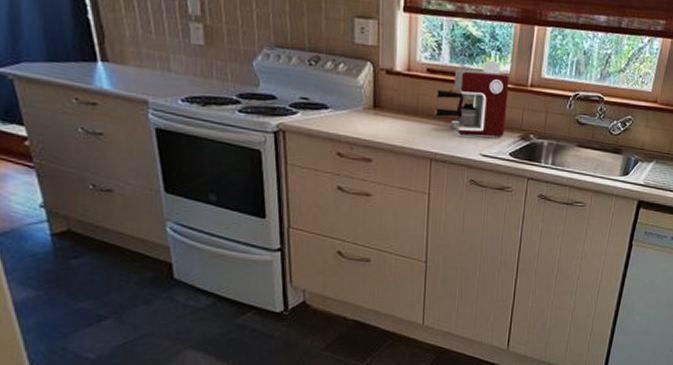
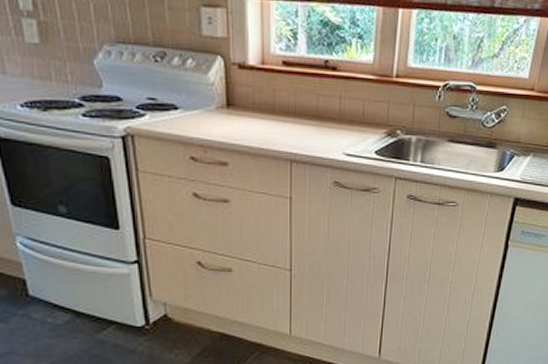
coffee maker: present [434,60,509,138] -> none [292,49,373,135]

